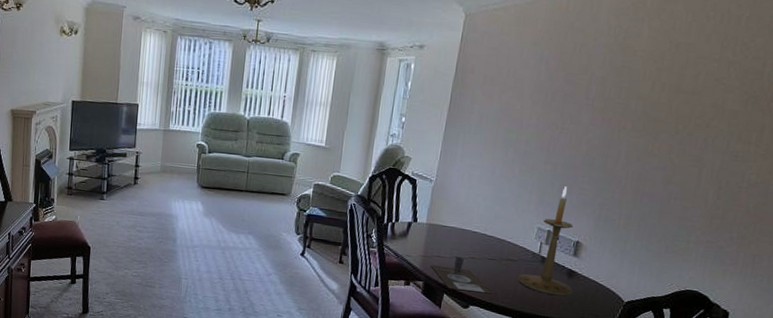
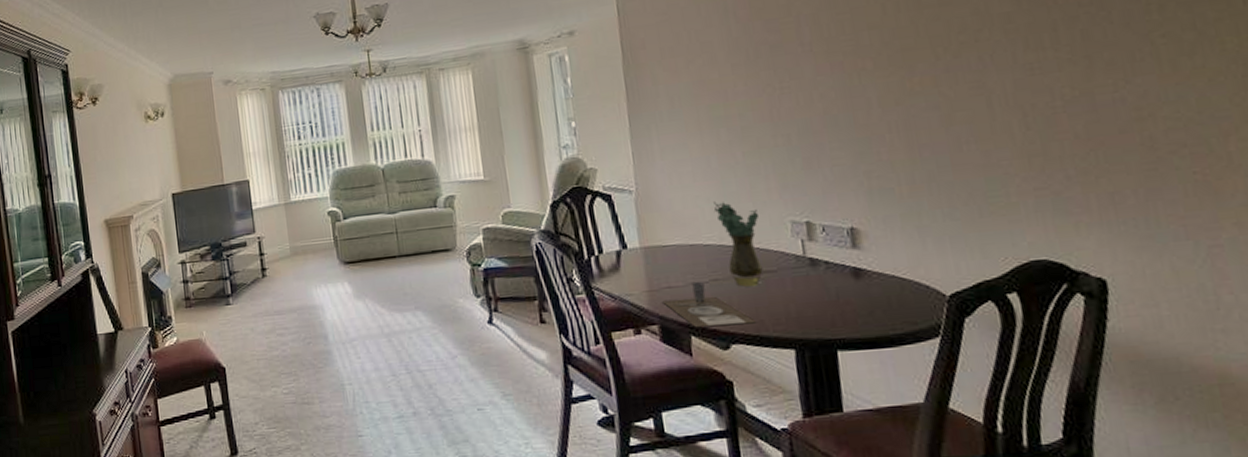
vase: none [484,201,518,269] -> present [713,201,764,287]
candlestick: present [518,186,574,297] -> none [786,160,869,308]

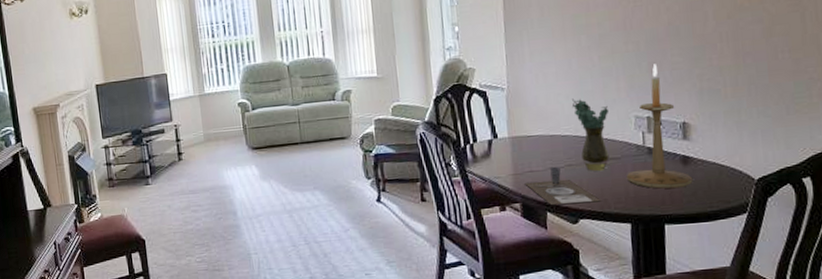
candlestick: none [786,160,869,308] -> present [627,64,693,189]

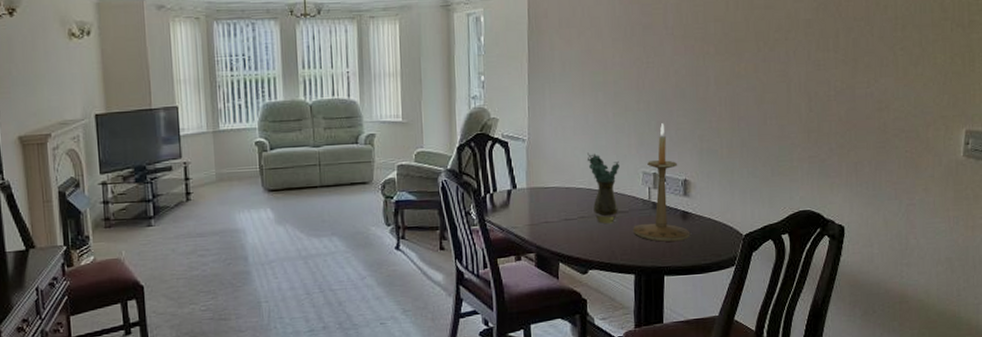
place setting: present [525,167,602,206] -> none [540,219,610,256]

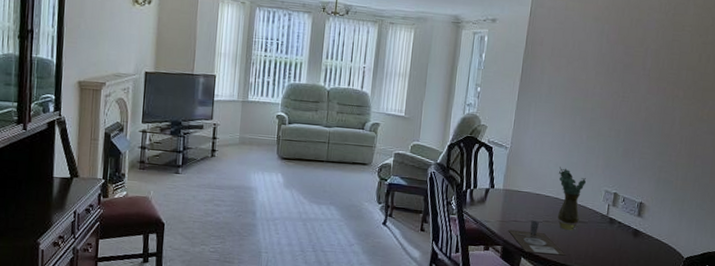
place setting: none [540,219,610,256] -> present [508,221,566,256]
candlestick: present [633,123,691,243] -> none [589,151,639,255]

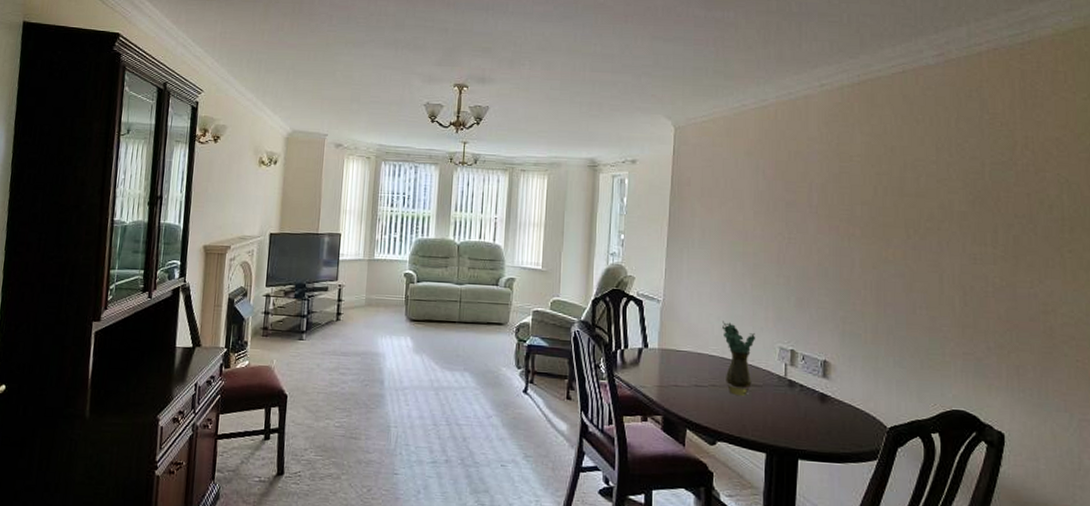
place setting: present [508,221,566,256] -> none [668,385,740,427]

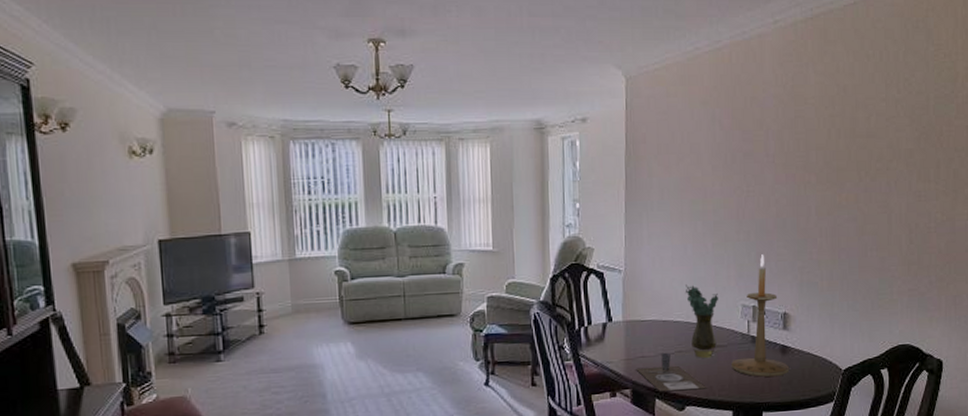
place setting: none [668,385,740,427] -> present [636,353,707,392]
candlestick: none [767,300,829,425] -> present [732,254,790,378]

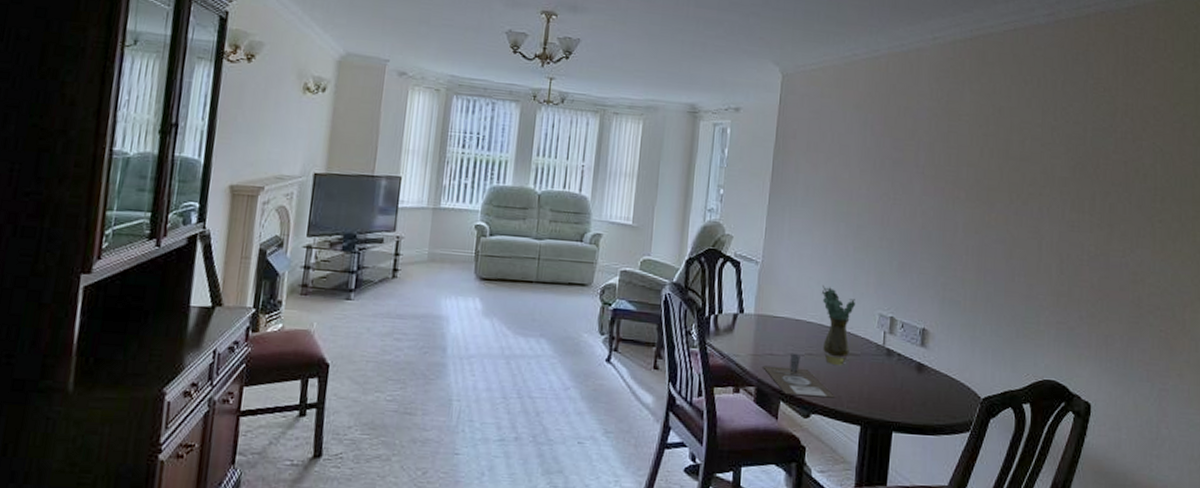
candlestick: present [732,254,790,378] -> none [863,265,925,396]

